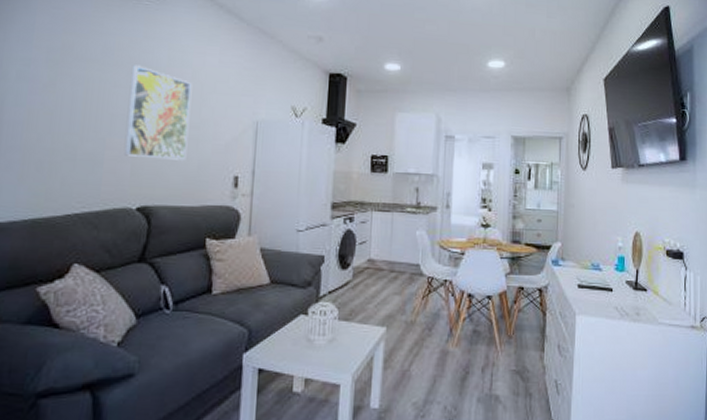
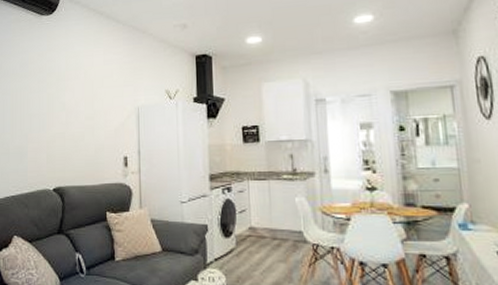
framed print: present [123,65,193,160] -> none [41,73,86,148]

